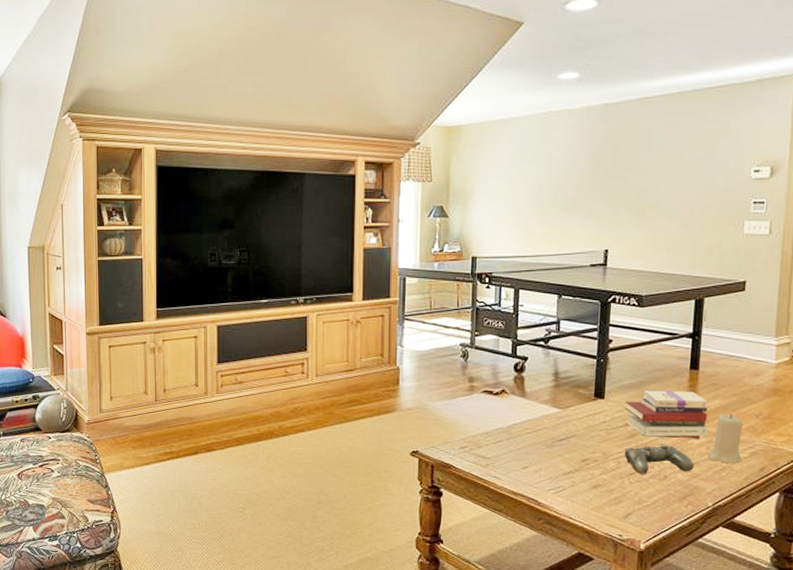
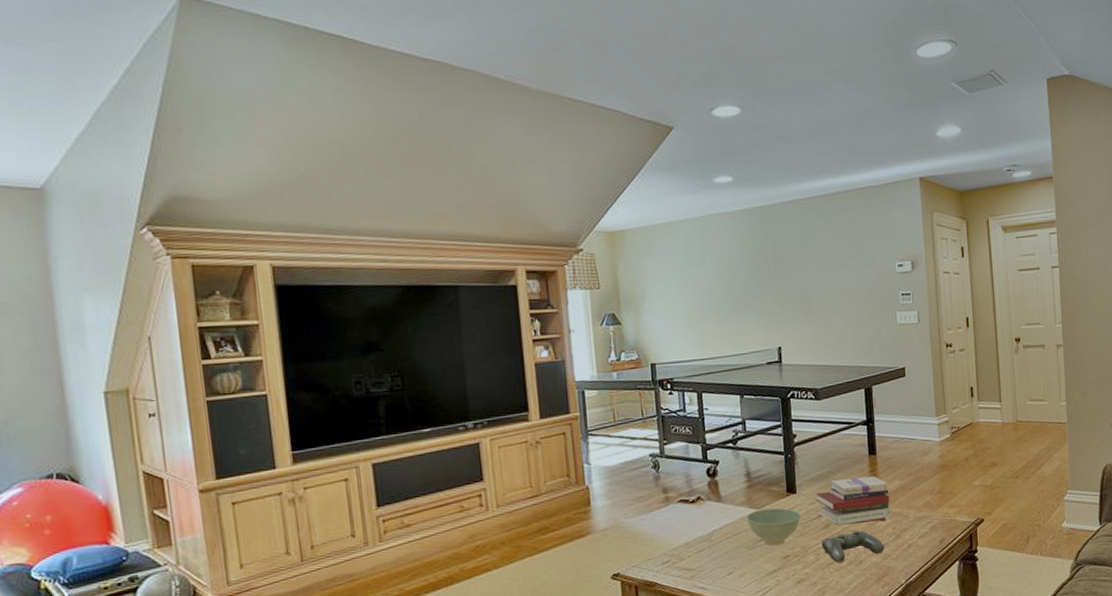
bowl: none [549,410,606,448] -> present [746,508,801,546]
candle: present [708,414,744,464] -> none [895,493,924,541]

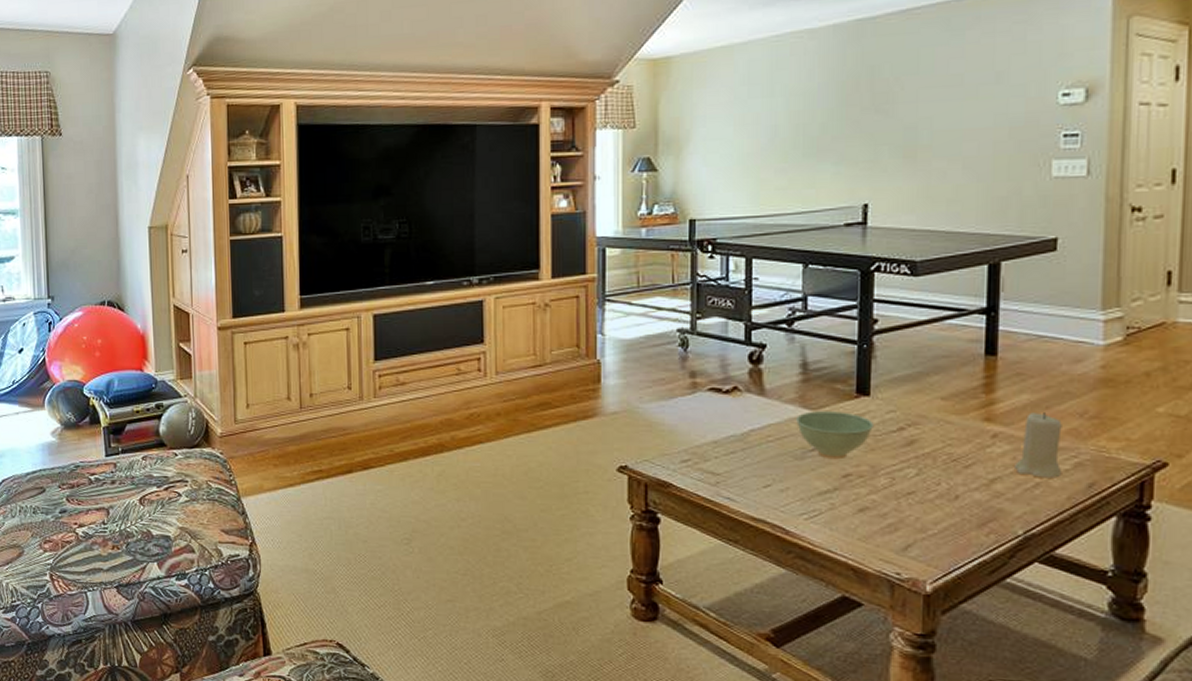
books: present [815,475,893,525] -> none [897,383,1014,445]
control: present [821,530,885,564] -> none [899,454,996,495]
candle: none [895,493,924,541] -> present [1015,412,1062,478]

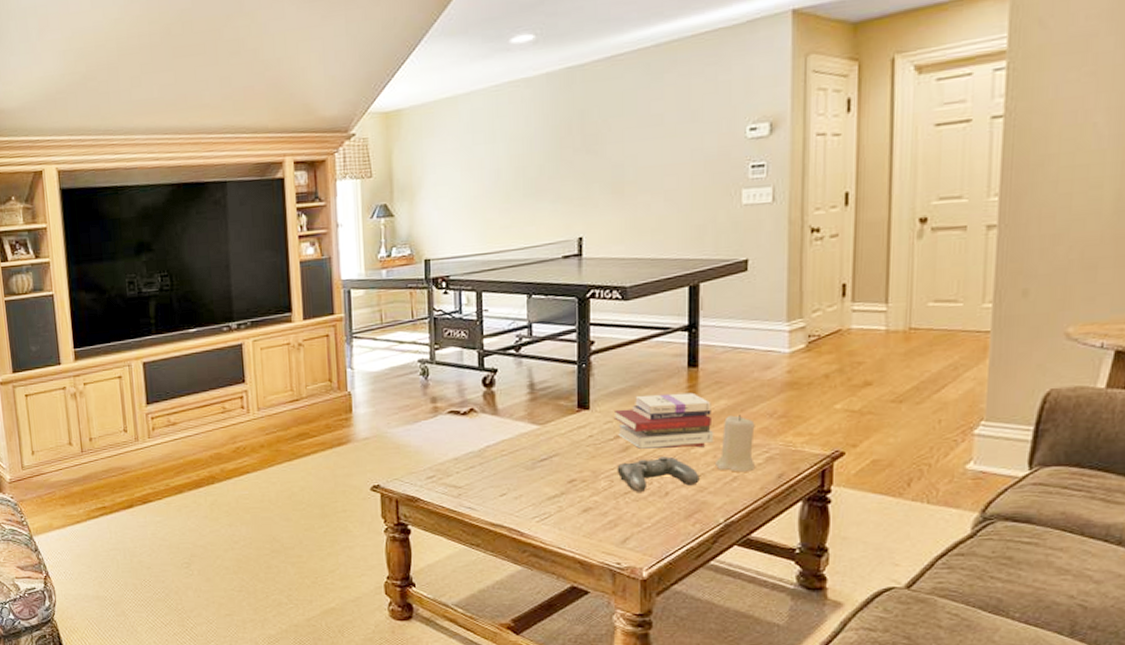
bowl: present [796,411,873,460] -> none [526,425,593,468]
books: none [897,383,1014,445] -> present [613,392,714,449]
control: none [899,454,996,495] -> present [617,456,700,493]

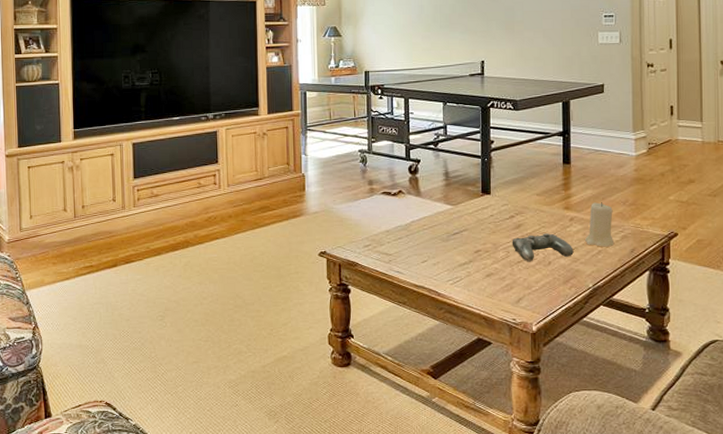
books: present [613,392,714,449] -> none [508,183,584,227]

